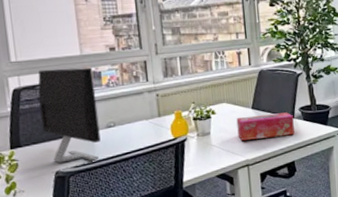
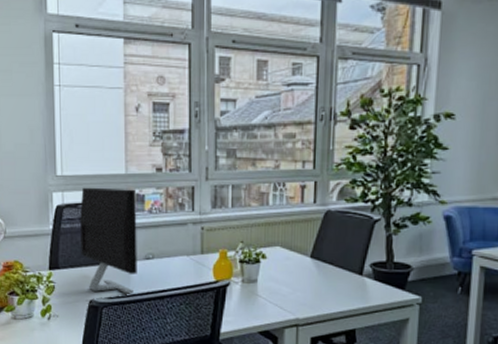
tissue box: present [236,112,295,141] -> none [289,265,361,297]

